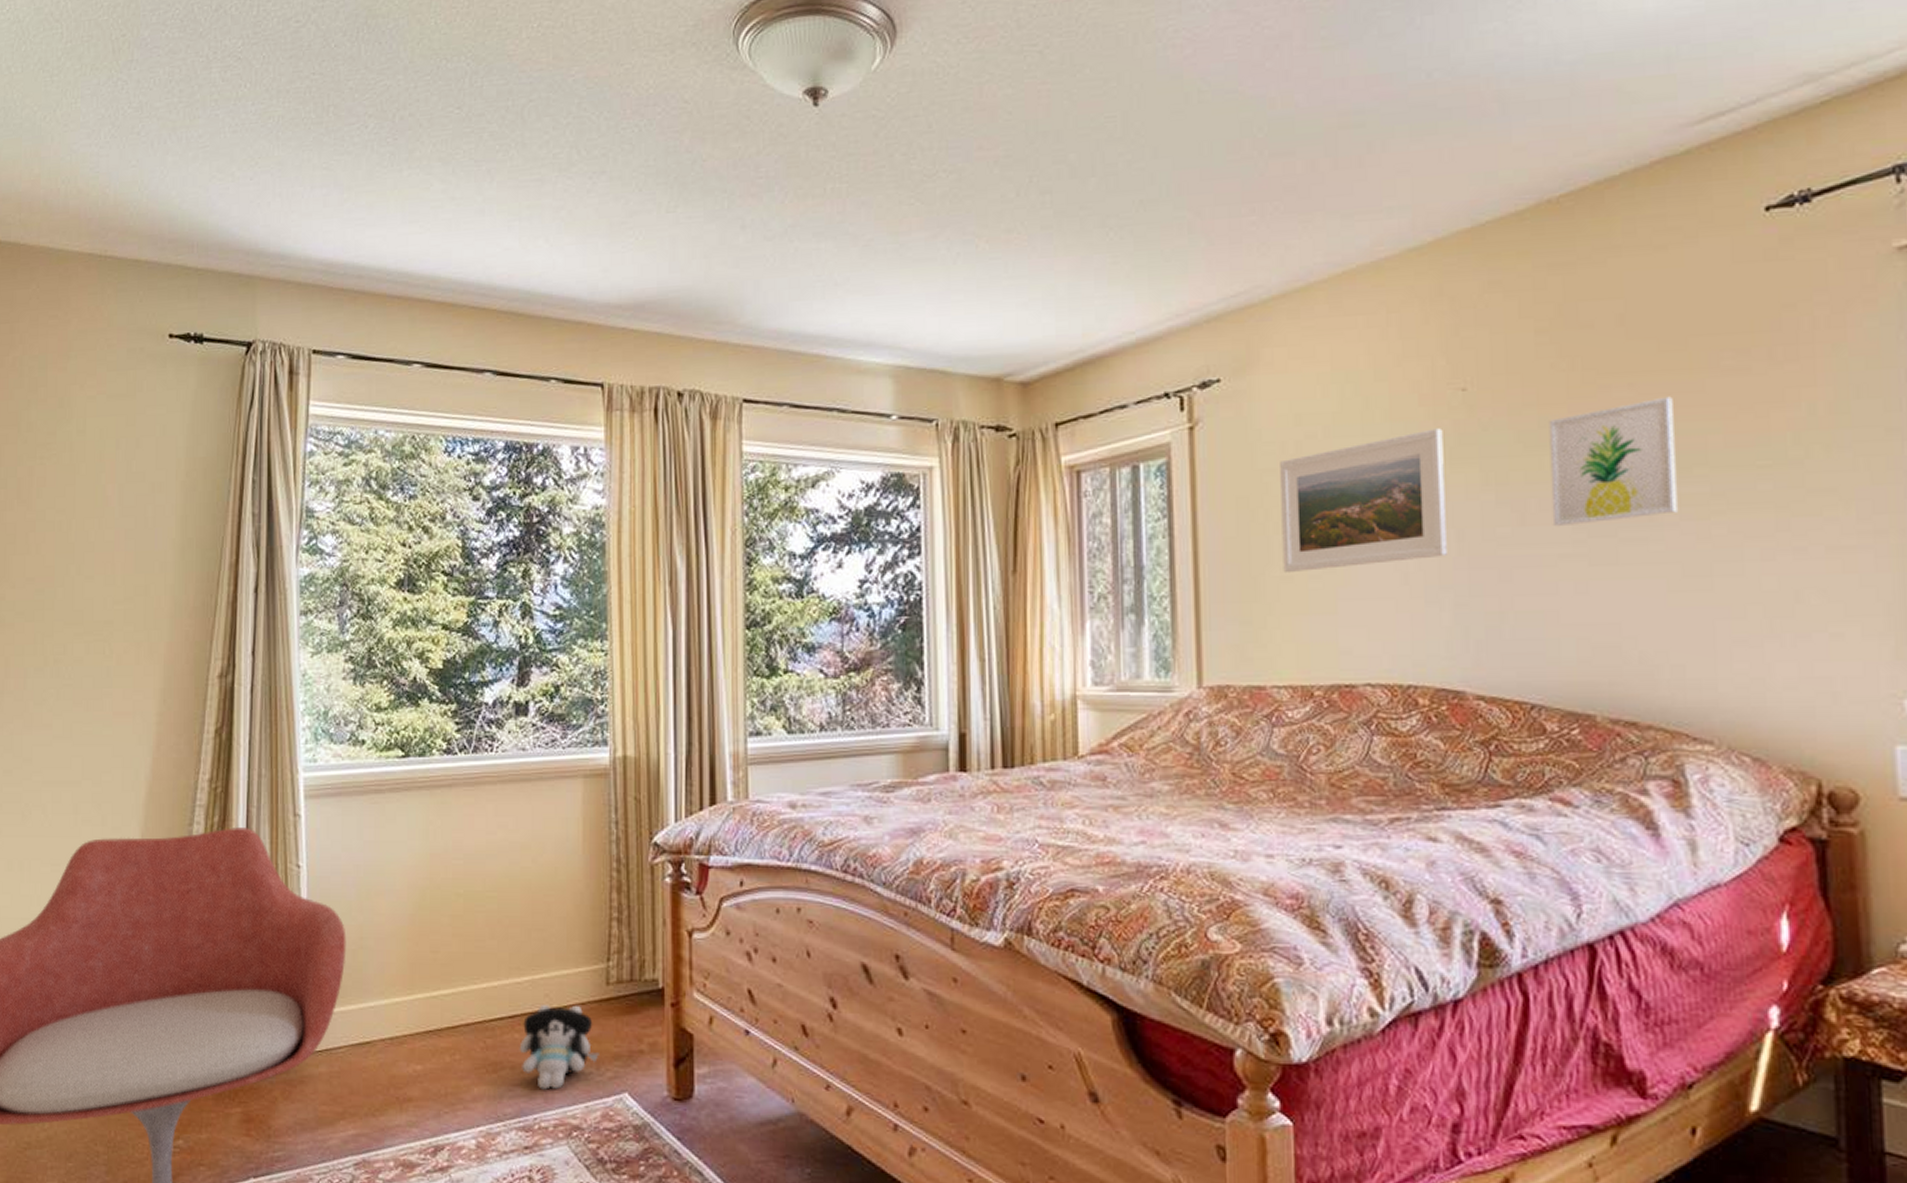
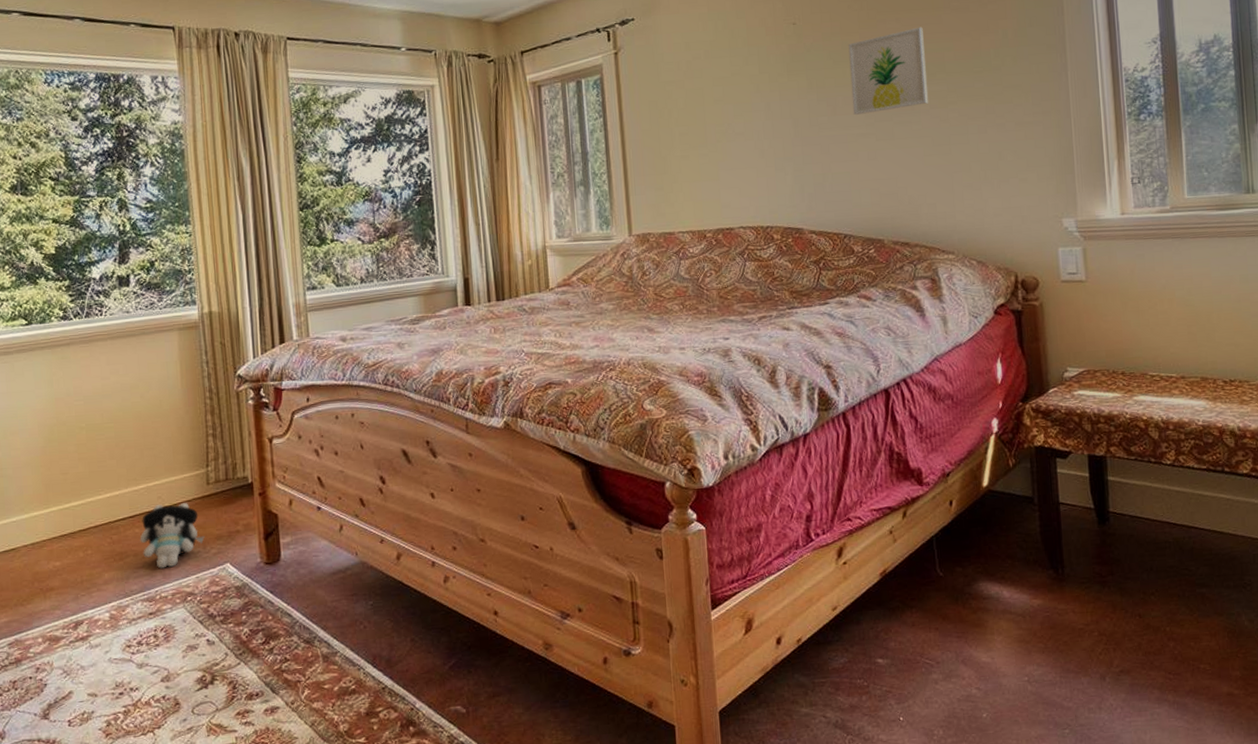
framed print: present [1280,428,1447,574] -> none [677,51,788,154]

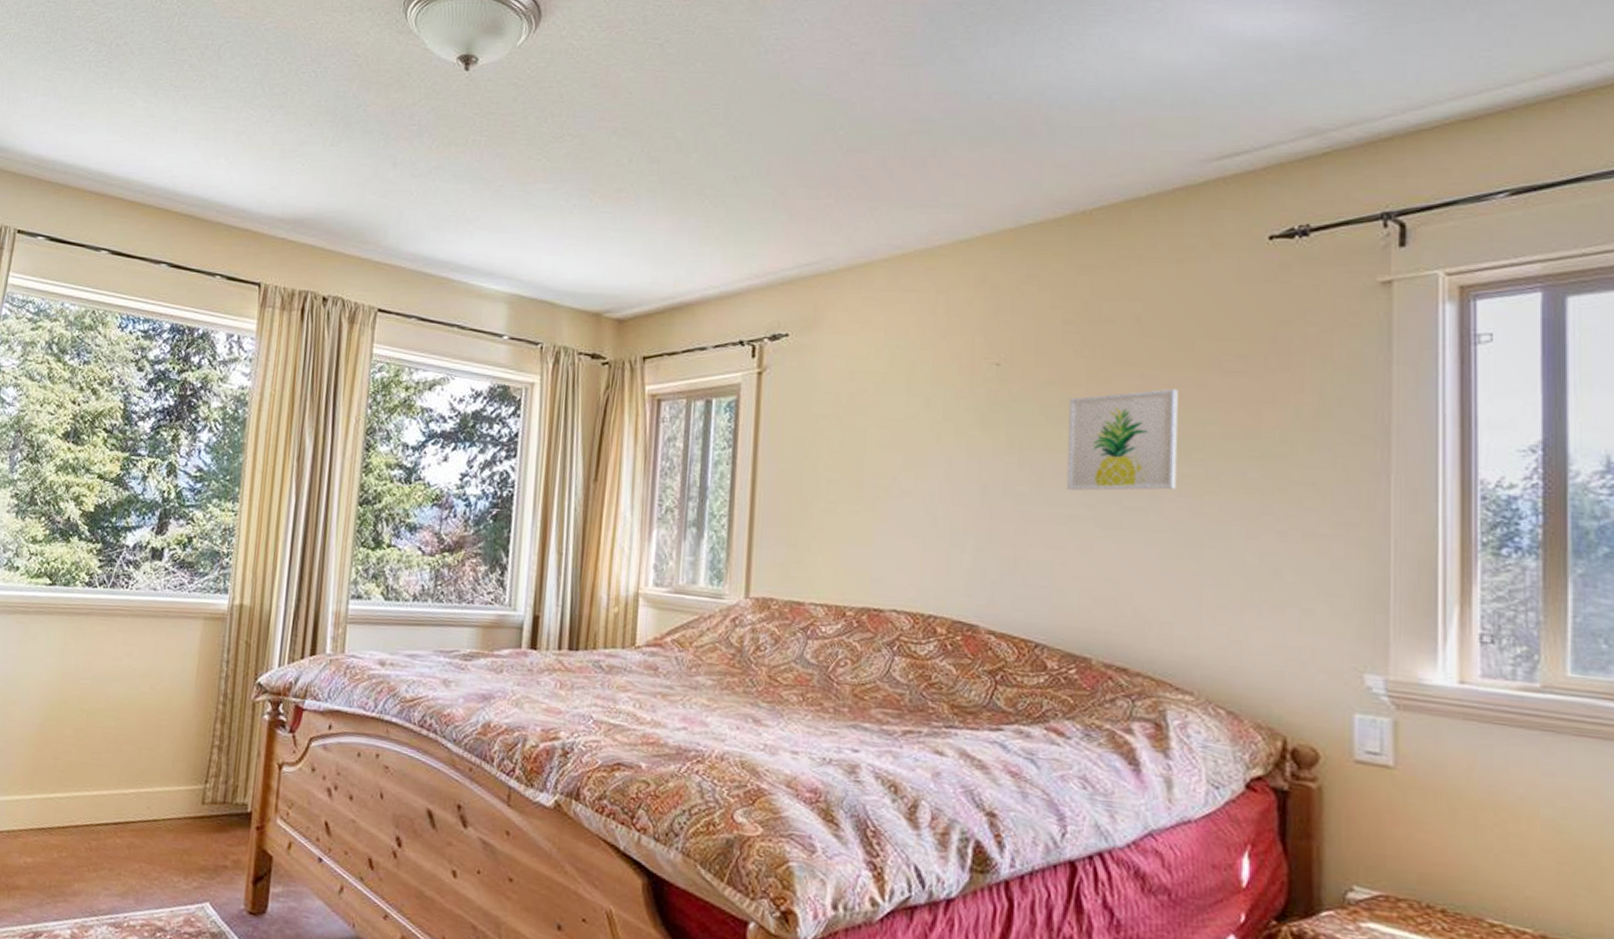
plush toy: present [140,503,205,569] -> none [118,816,188,892]

